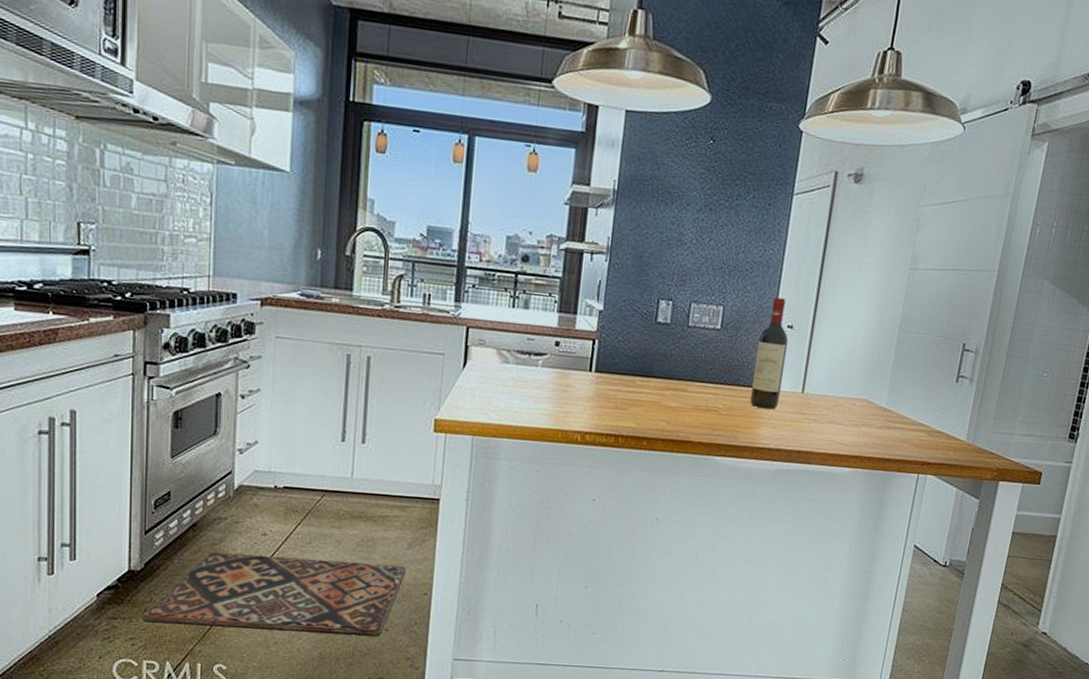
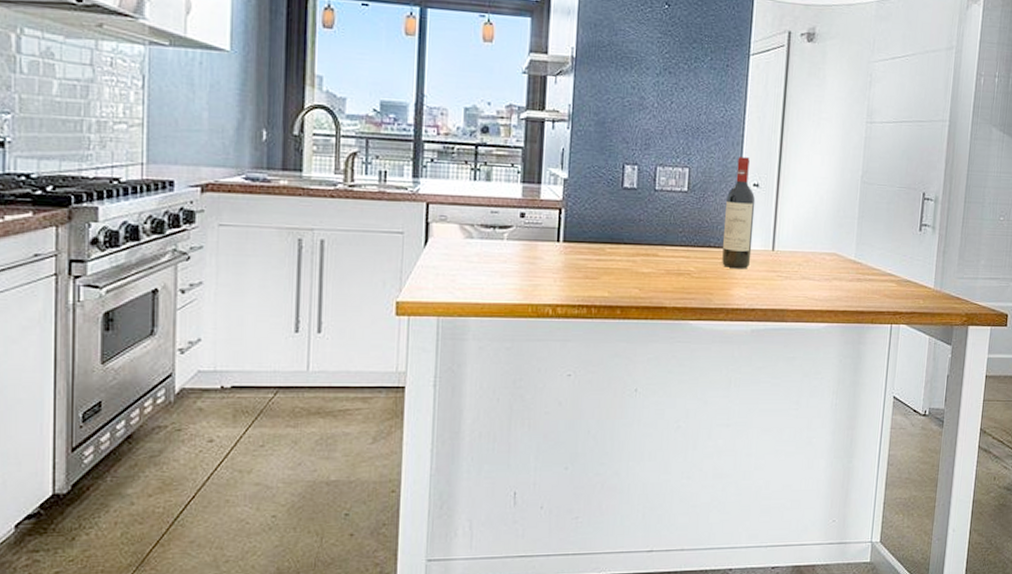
doormat: present [143,552,405,636] -> none [70,462,370,552]

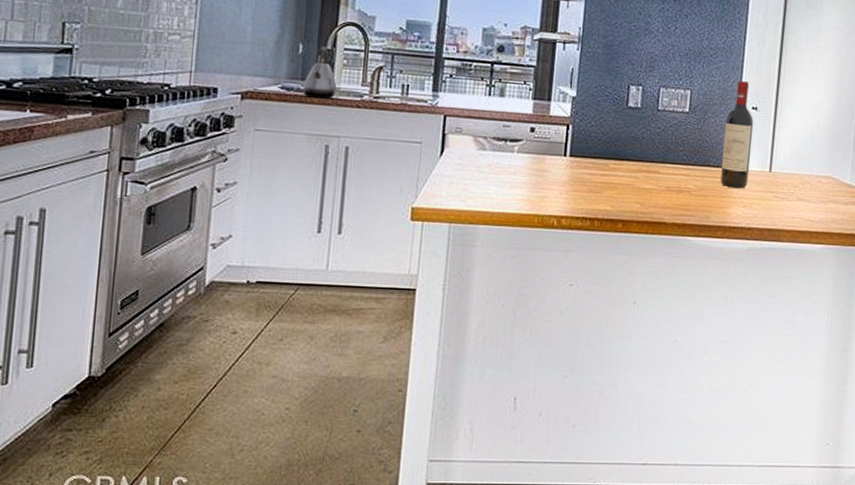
kettle: none [269,132,308,189] -> present [302,46,338,99]

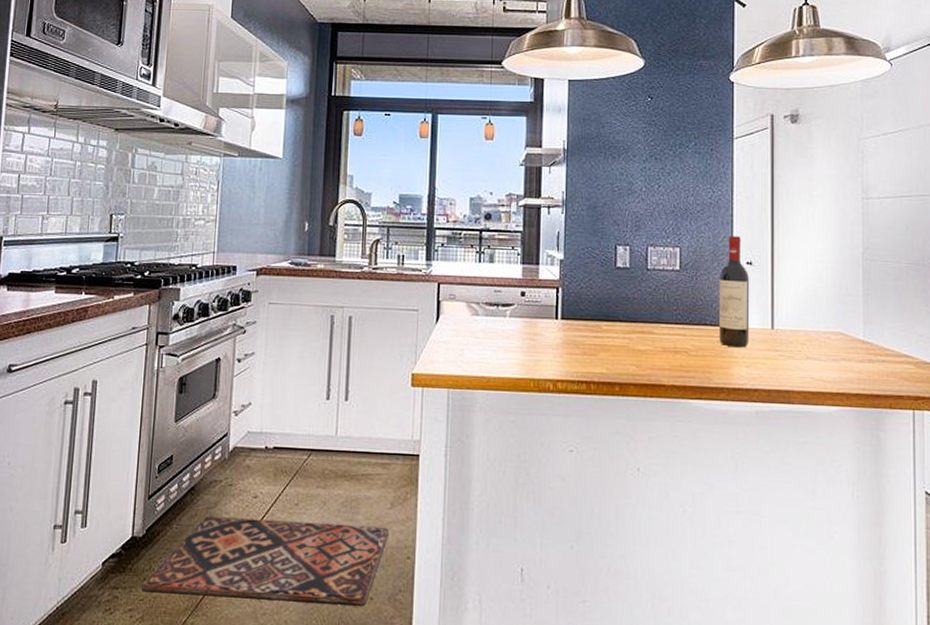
doormat: none [100,353,380,439] -> present [141,516,388,606]
kettle: present [302,46,338,99] -> none [309,223,340,272]

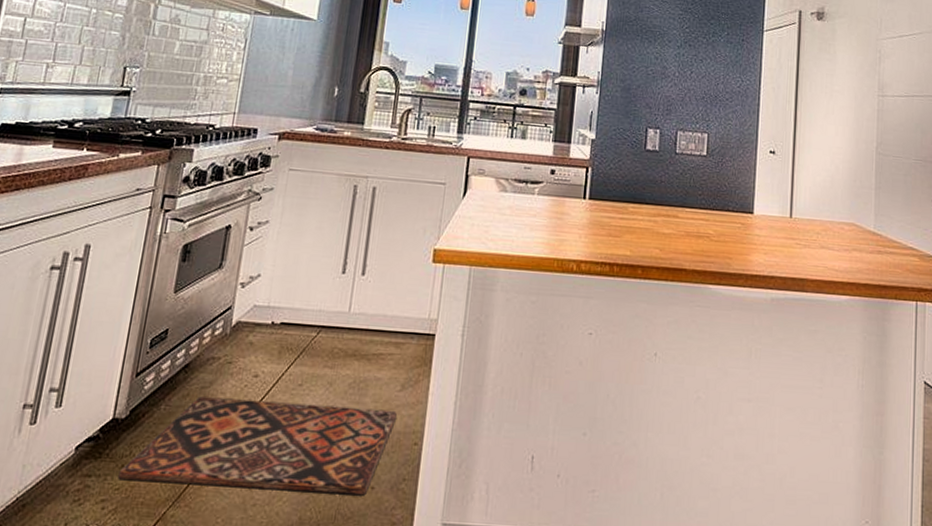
wine bottle: present [719,236,750,348] -> none [740,124,772,235]

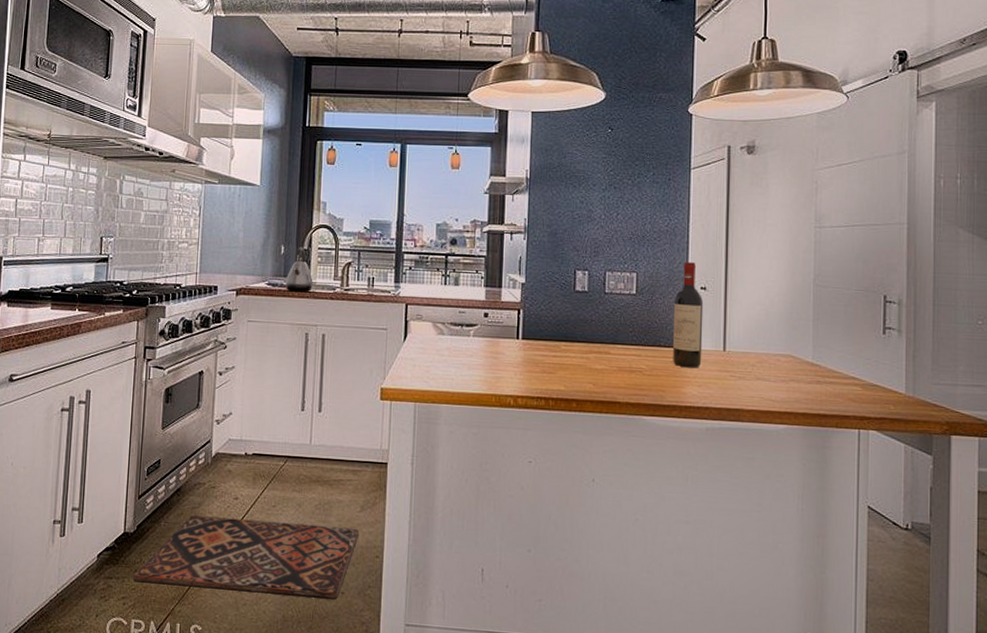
kettle: none [335,89,368,140] -> present [285,247,314,293]
wine bottle: none [740,124,772,235] -> present [673,262,704,368]

